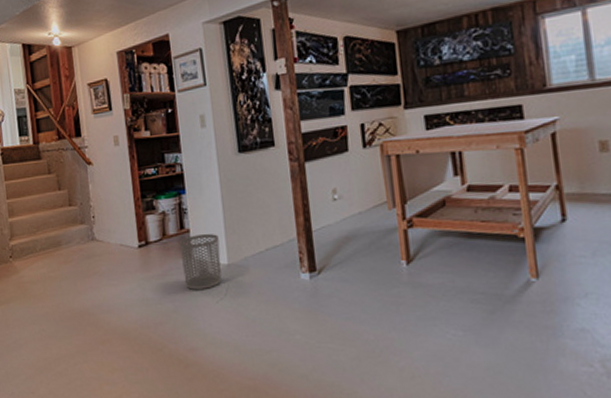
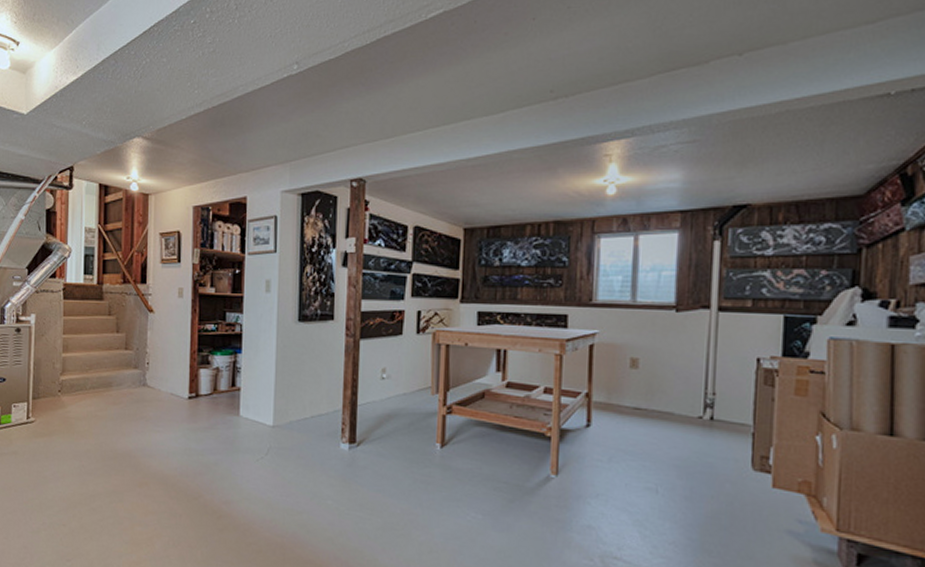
waste bin: present [179,234,222,290] -> none [228,394,268,447]

